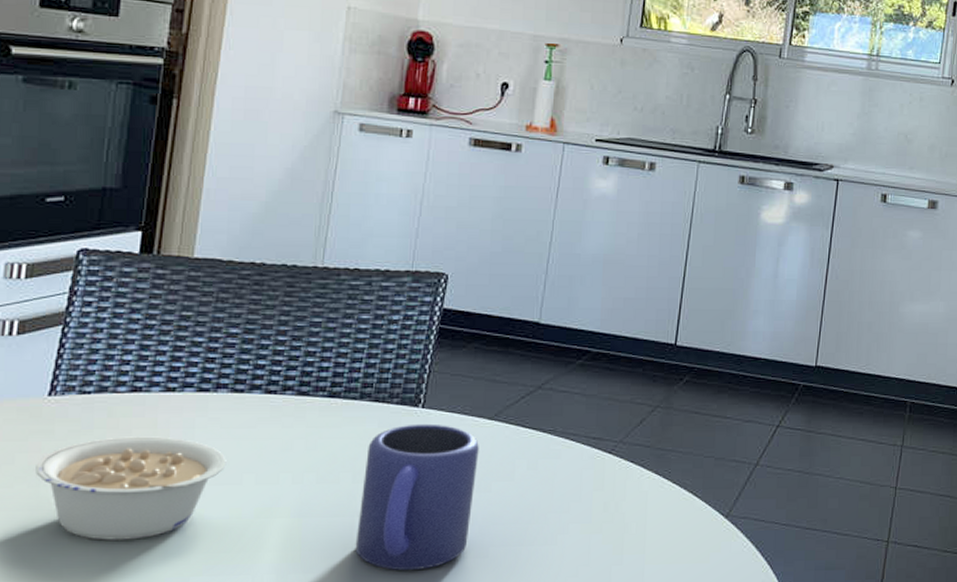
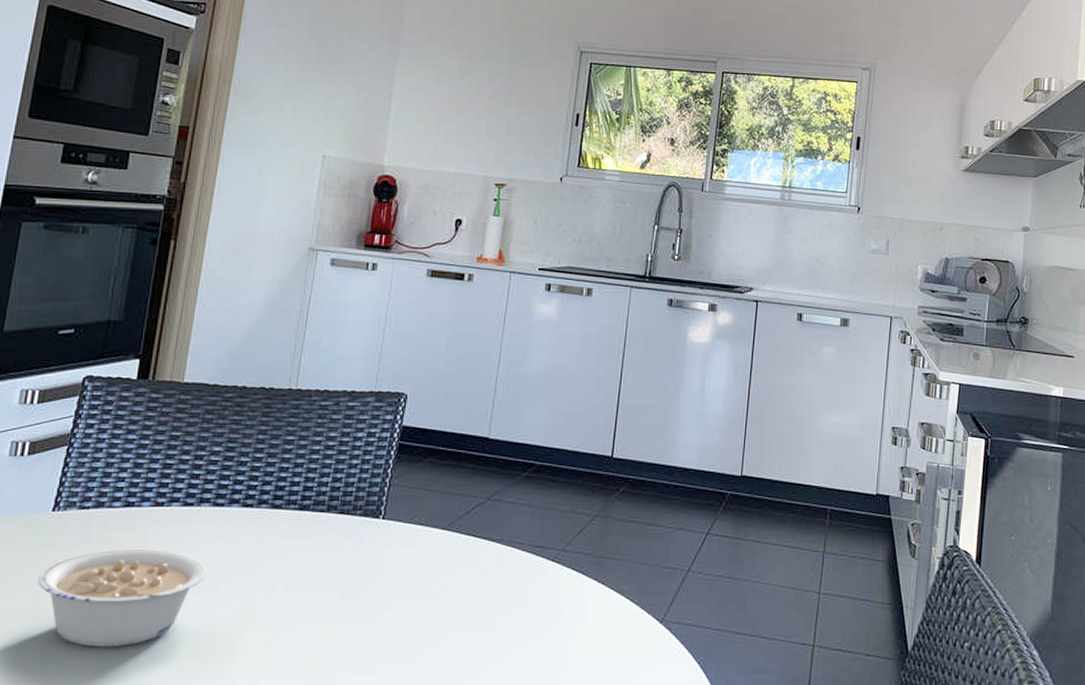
mug: present [355,423,479,571] -> none [320,534,434,676]

